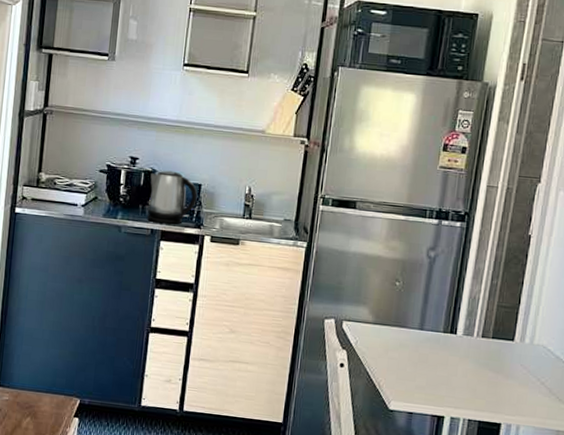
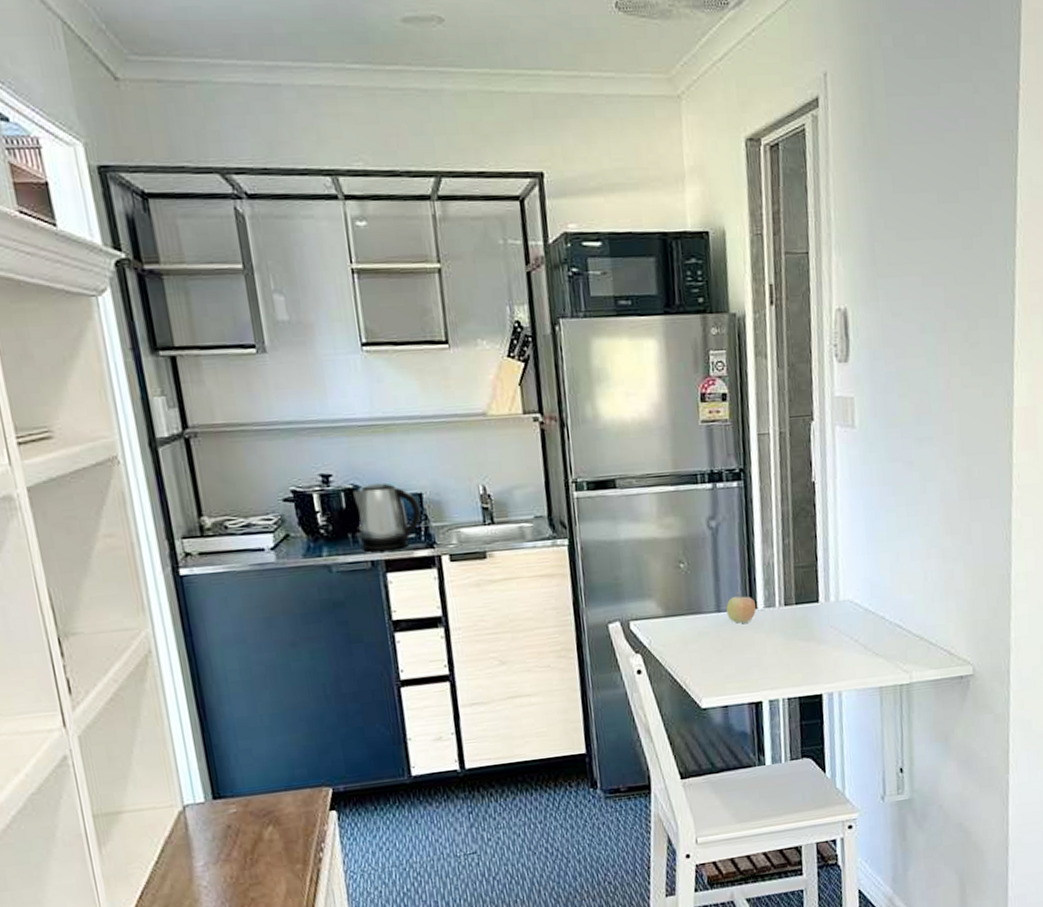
fruit: none [428,317,457,345] -> present [726,592,757,624]

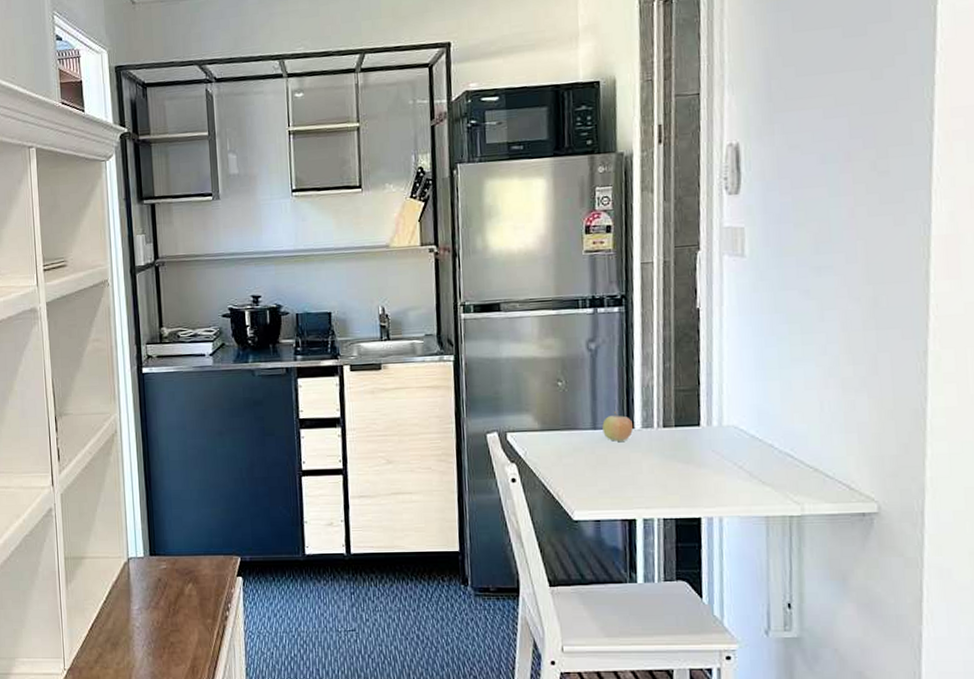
kettle: present [353,482,421,552] -> none [276,303,329,361]

